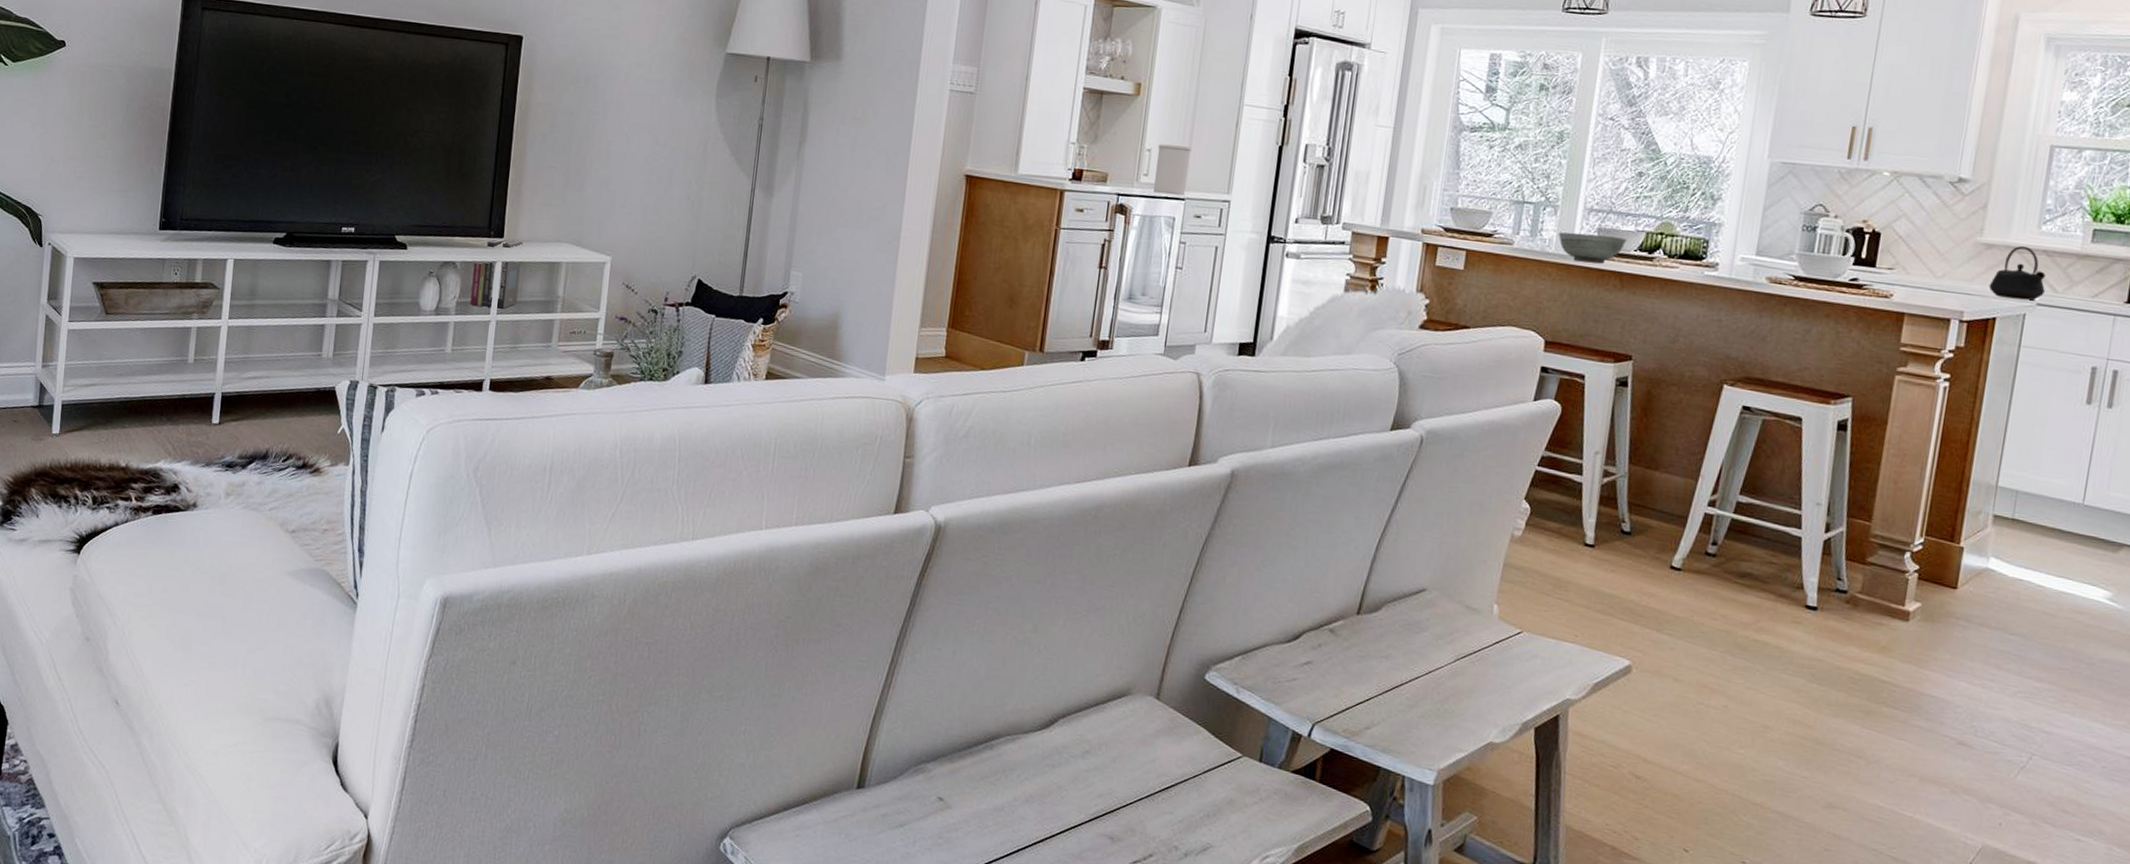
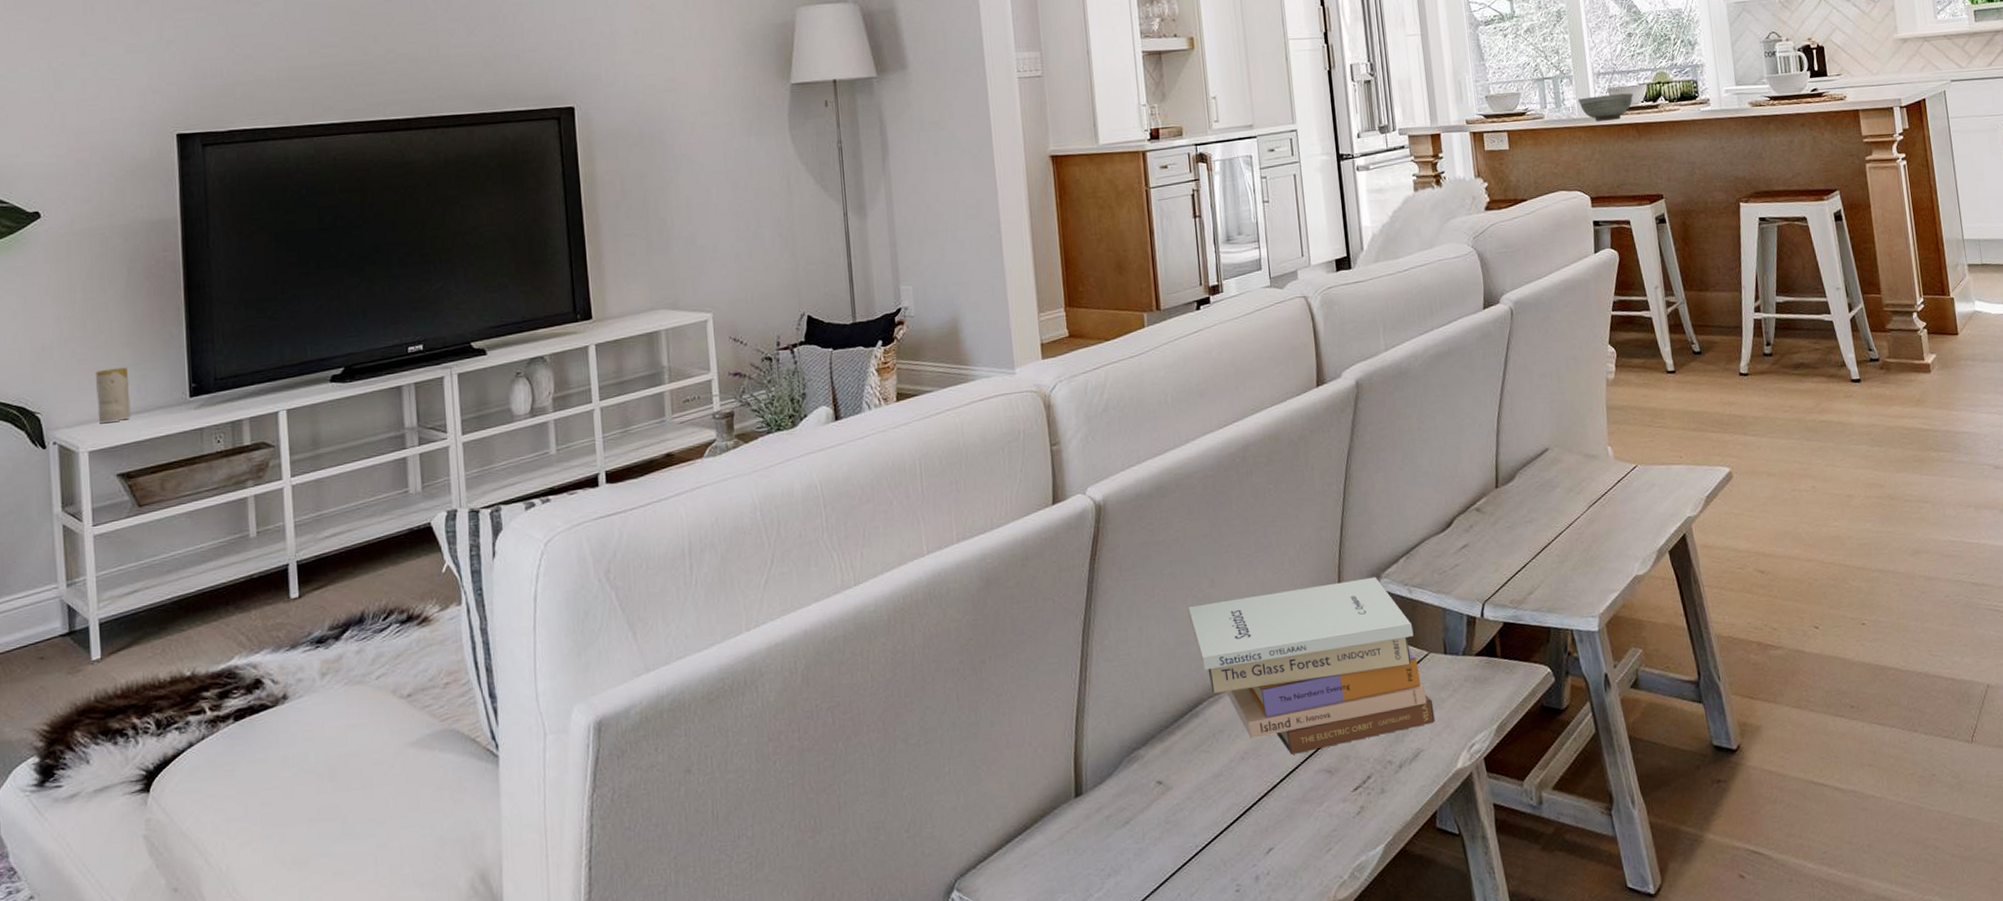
candle: none [85,189,114,238] -> present [95,367,131,423]
books: present [470,239,523,309] -> none [565,318,620,398]
books: none [1004,644,1235,824] -> present [1188,576,1435,755]
canister: present [1153,144,1192,196] -> none [1221,87,1256,137]
kettle: present [1988,246,2046,301] -> none [1913,35,1954,81]

